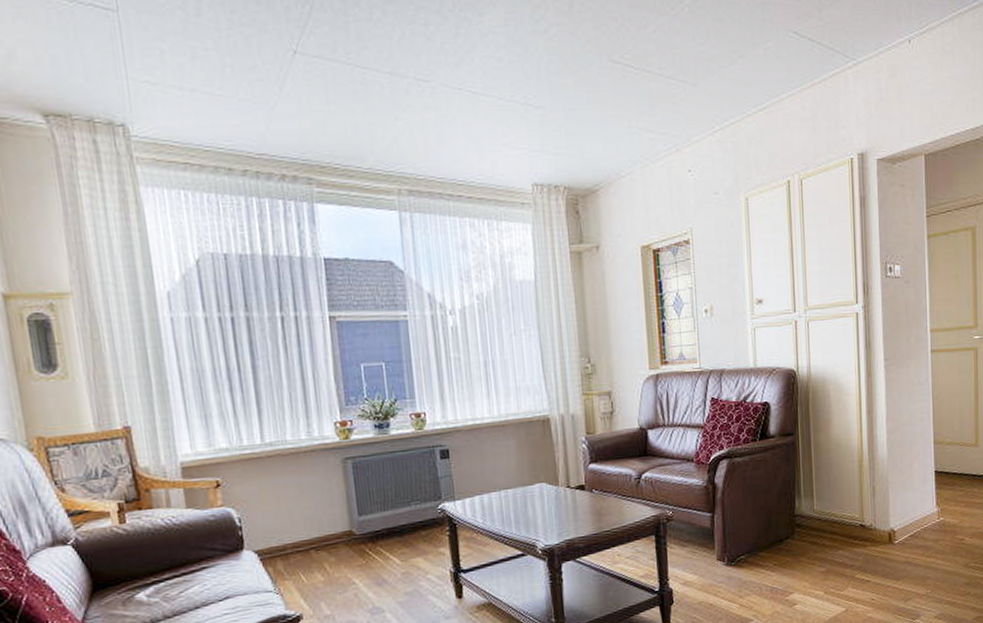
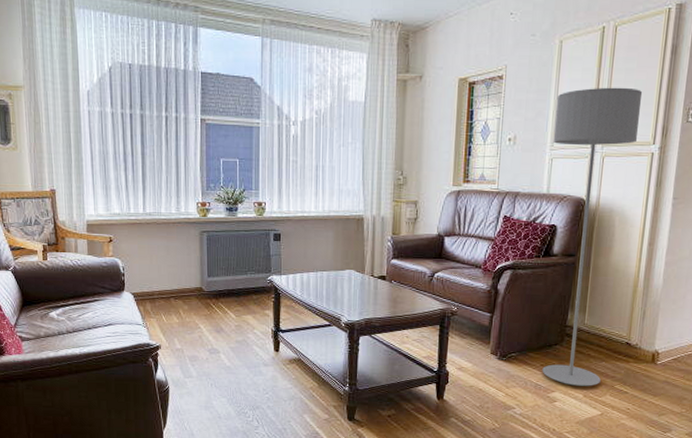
floor lamp: none [750,244,840,583] -> present [542,87,643,386]

